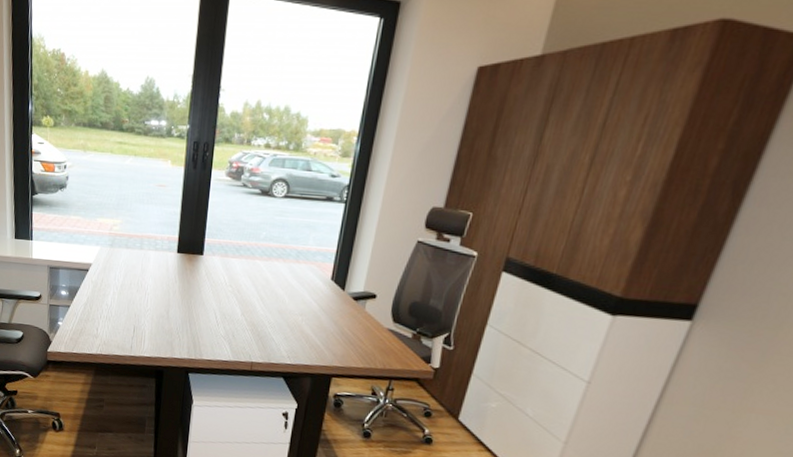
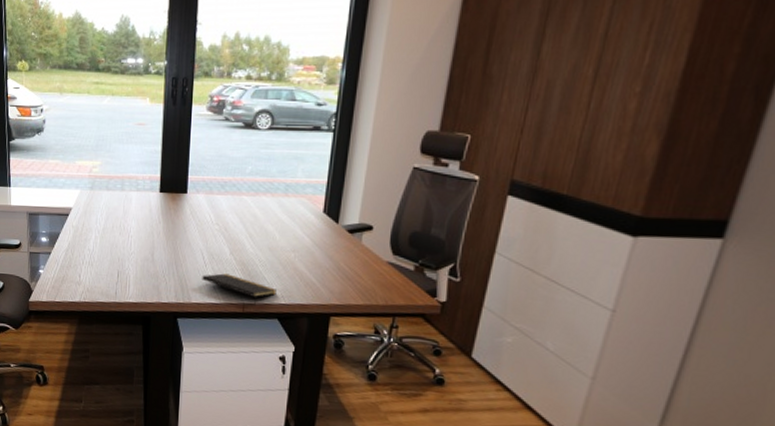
notepad: none [214,333,283,364] -> present [202,273,277,305]

